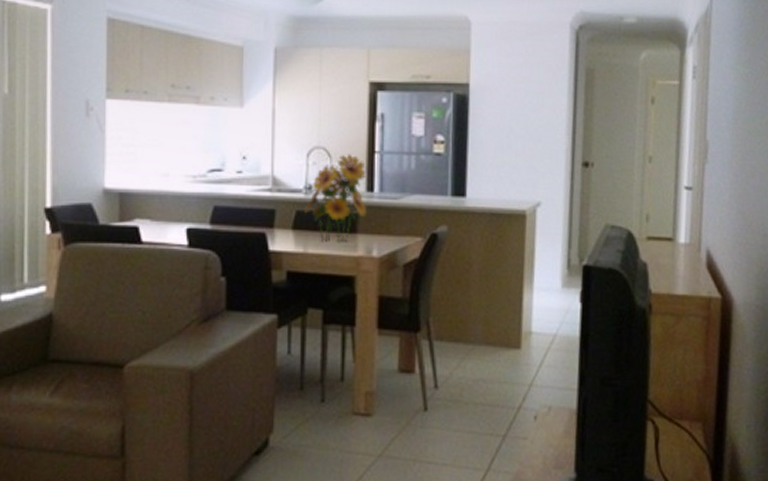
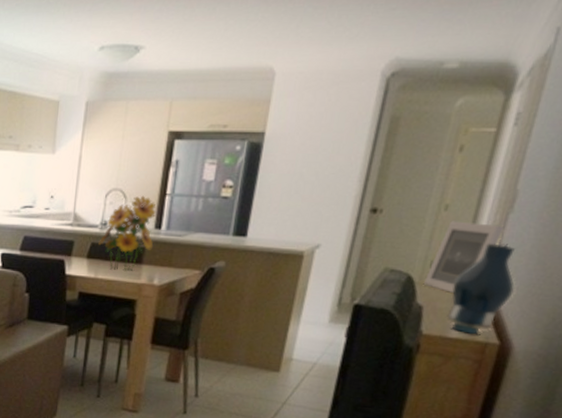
picture frame: none [643,173,704,248] -> present [423,221,505,294]
vase: none [670,194,724,289] -> present [446,243,515,334]

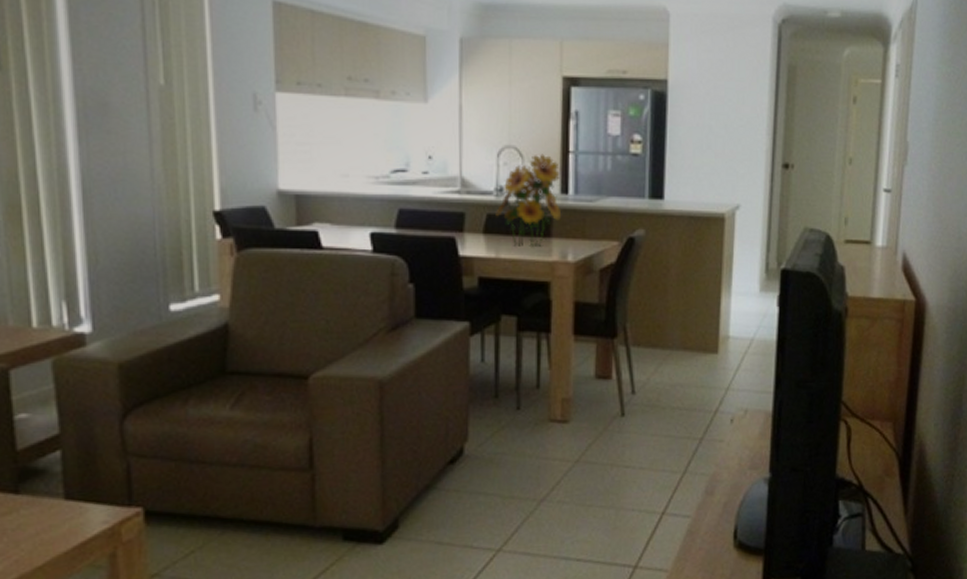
picture frame: present [423,221,505,294] -> none [841,175,903,251]
vase: present [446,243,515,334] -> none [867,197,920,292]

